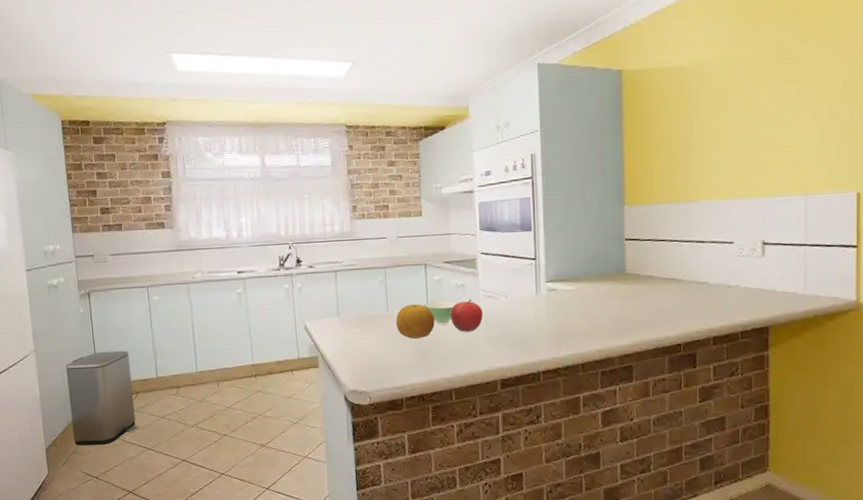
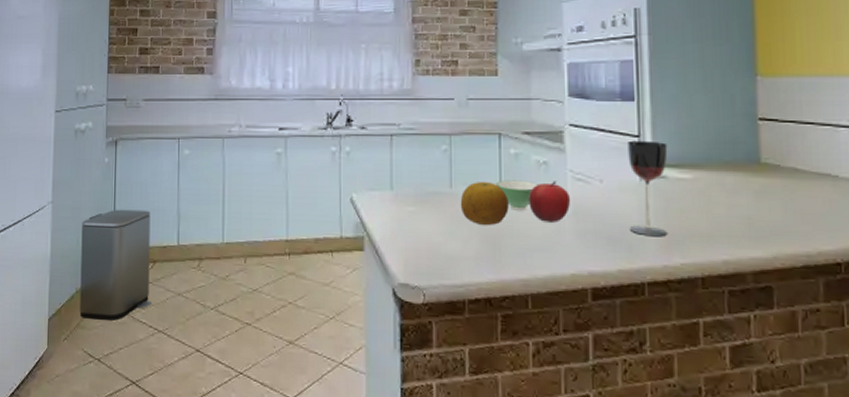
wineglass: none [527,262,557,337] -> present [628,140,668,237]

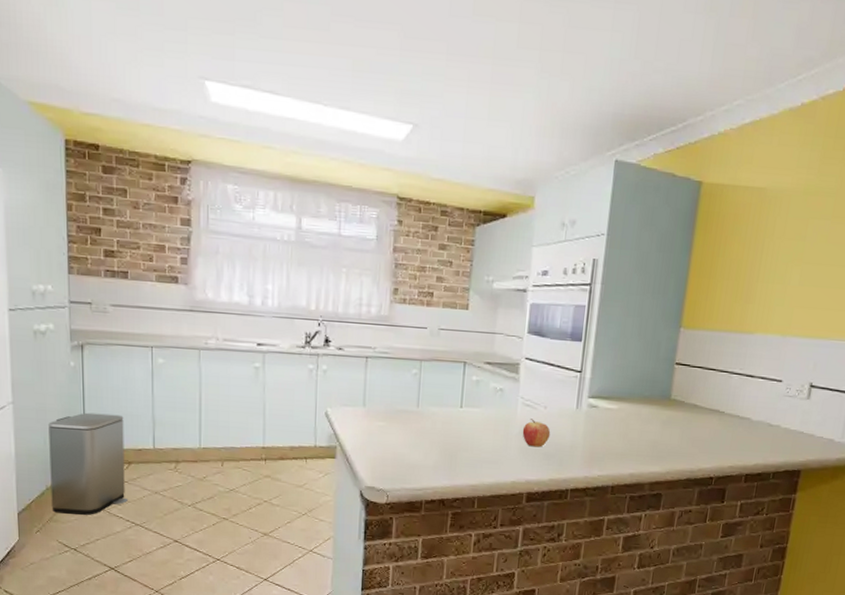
fruit: present [460,182,509,226] -> none [424,403,467,441]
bowl: present [496,180,539,211] -> none [457,402,494,429]
fruit: present [529,181,570,223] -> none [483,405,518,440]
fruit: none [576,195,612,230] -> present [522,419,551,448]
wineglass: present [628,140,668,237] -> none [562,375,603,454]

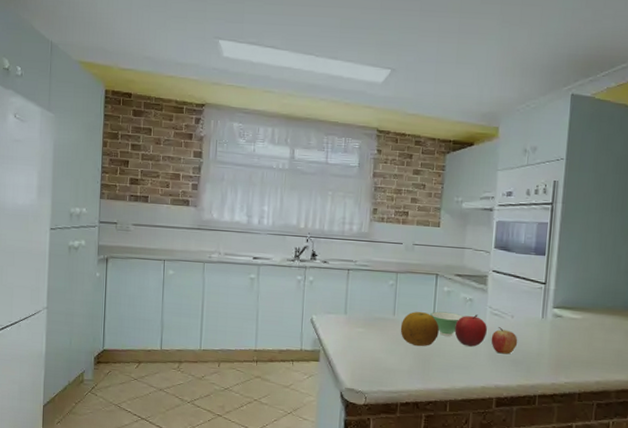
pedal bin: present [48,412,128,515] -> none [72,317,137,409]
fruit: none [424,403,467,441] -> present [400,312,439,347]
bowl: none [457,402,494,429] -> present [430,311,464,336]
fruit: none [483,405,518,440] -> present [454,314,487,347]

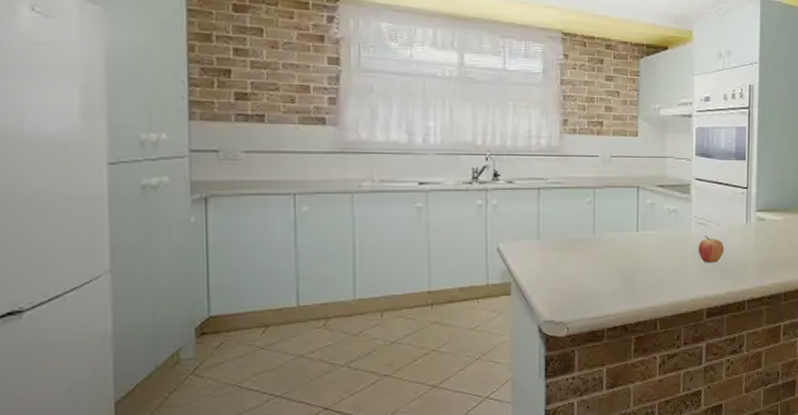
fruit: present [400,312,439,347] -> none [602,228,644,266]
bowl: present [430,311,464,336] -> none [634,225,669,251]
fruit: present [454,314,487,347] -> none [660,225,693,259]

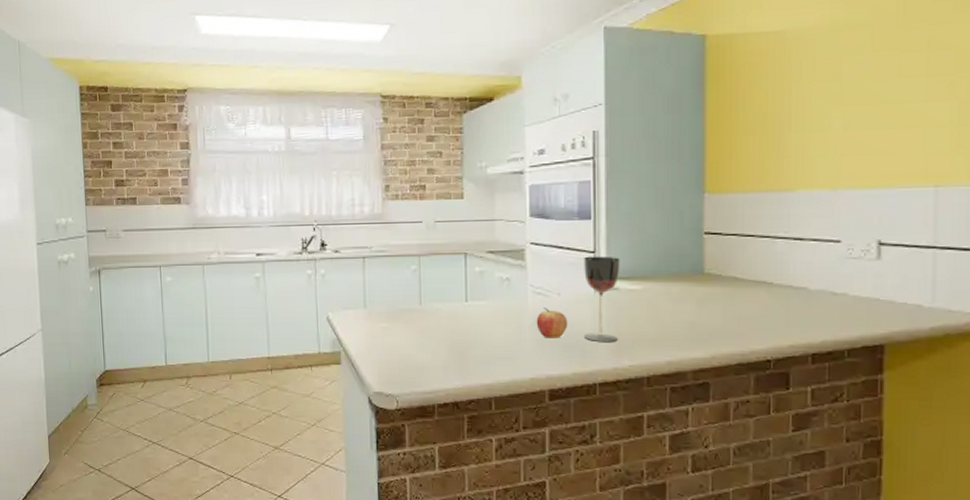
wineglass: none [736,191,767,265] -> present [583,256,620,343]

